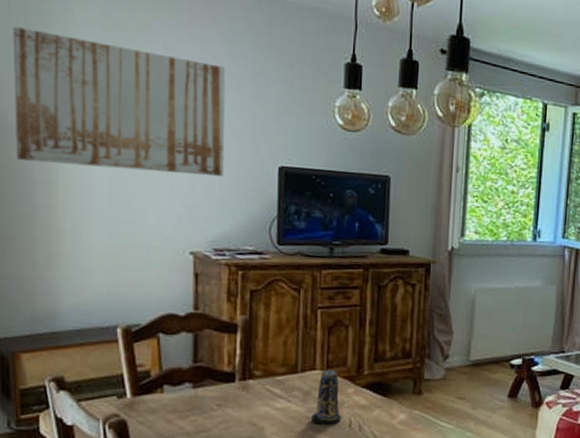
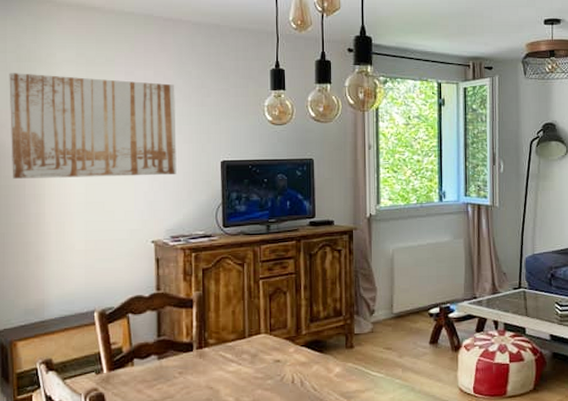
candle: present [311,369,341,425] -> none [259,332,285,383]

